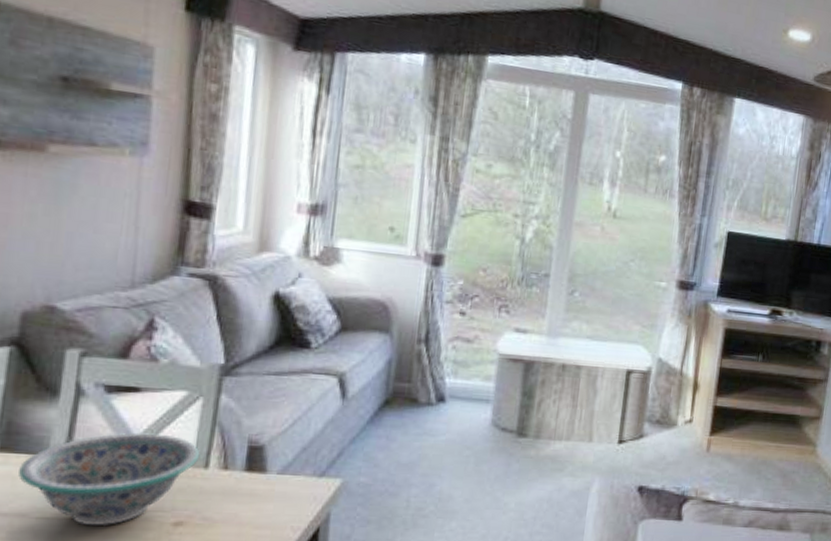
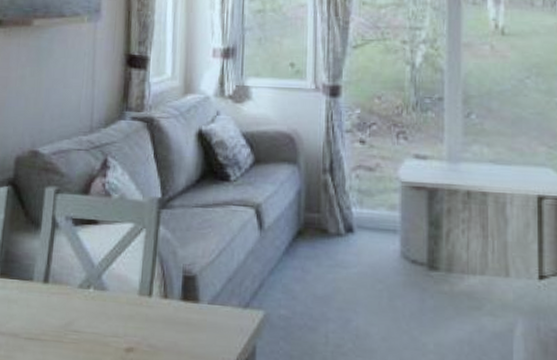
decorative bowl: present [18,432,201,527] -> none [13,261,145,349]

